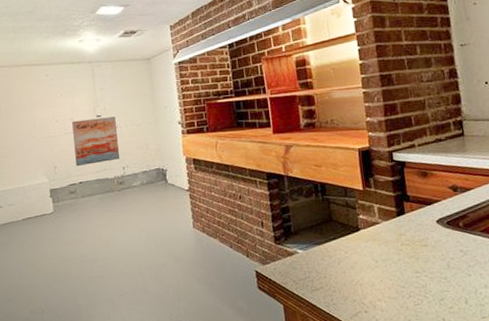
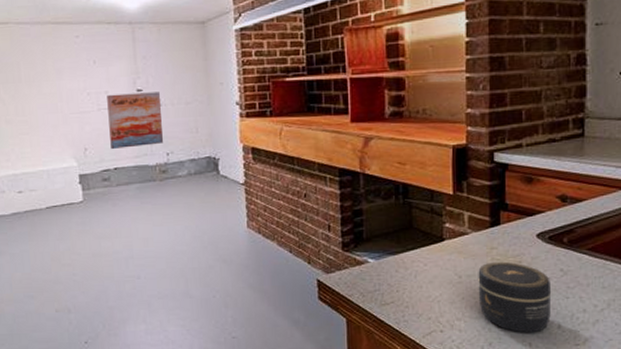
jar: none [391,245,458,310] -> present [478,261,552,333]

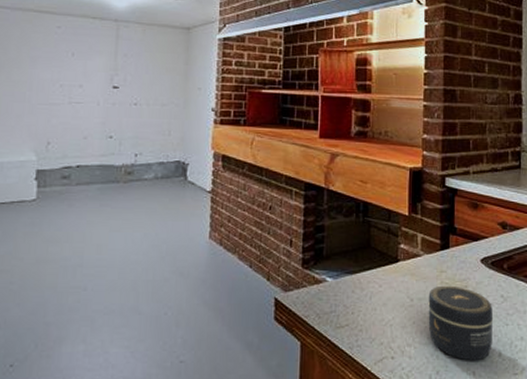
wall art: present [107,92,164,149] -> none [76,88,136,145]

